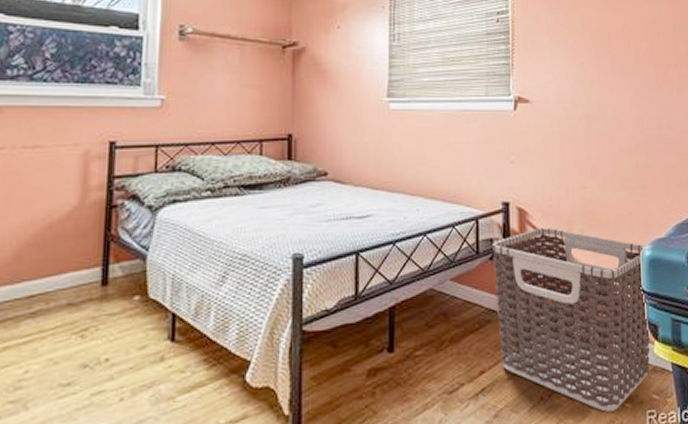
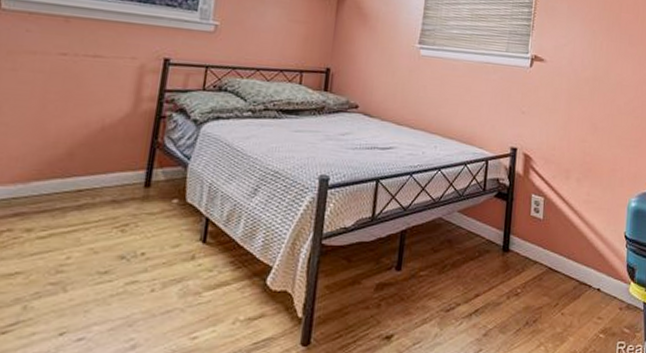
clothes hamper: present [492,228,651,412] -> none [495,173,632,340]

